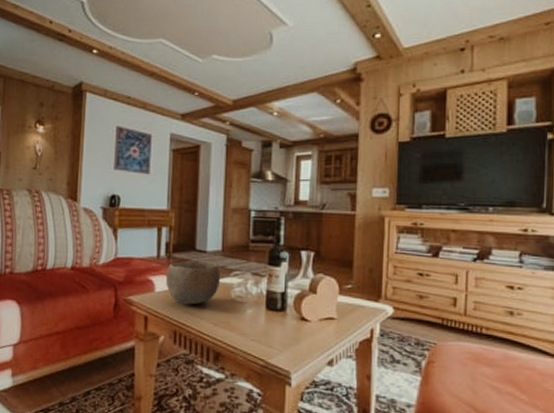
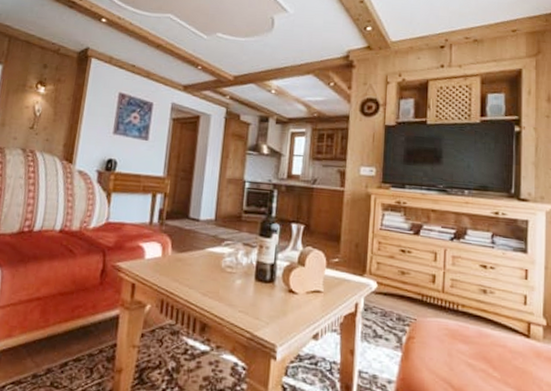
bowl: present [166,260,221,305] -> none [156,228,213,274]

